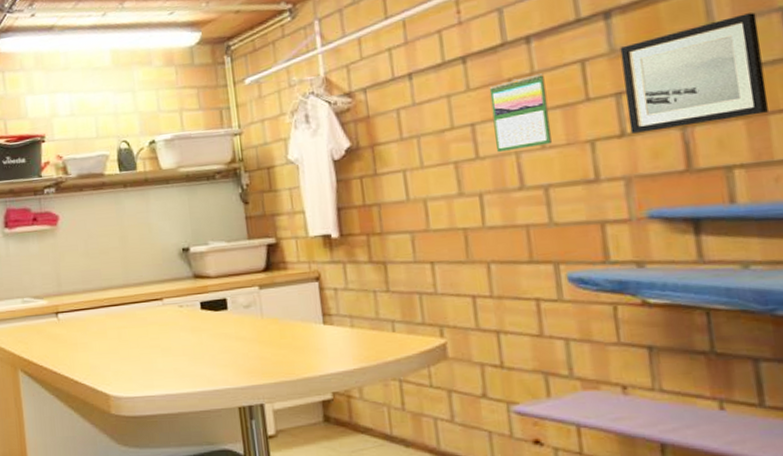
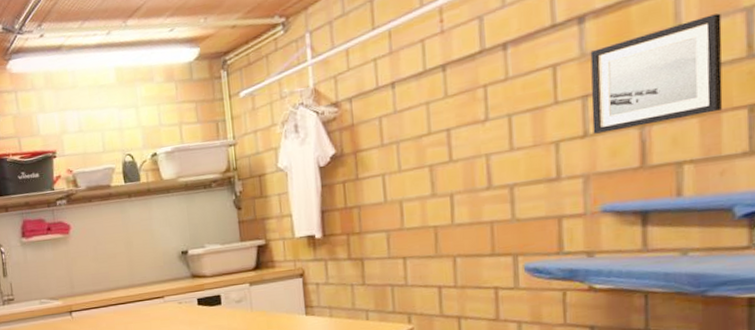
calendar: present [489,73,552,153] -> none [465,79,521,156]

